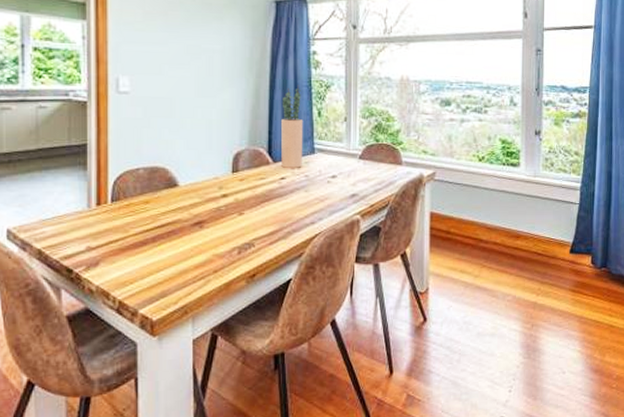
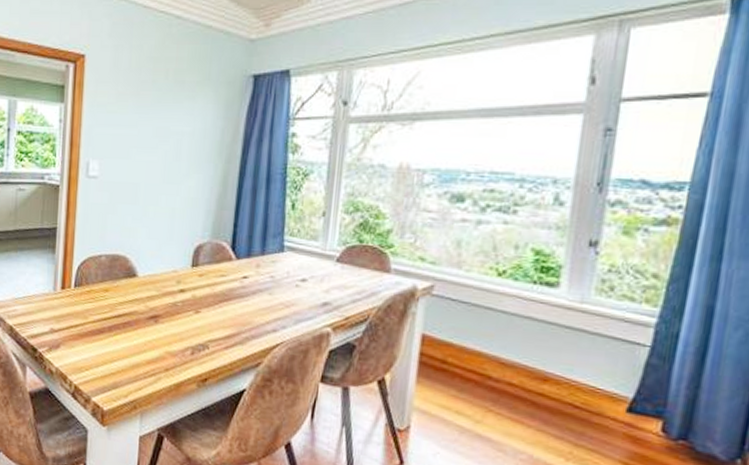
vase: present [281,85,303,169] -> none [245,172,274,268]

